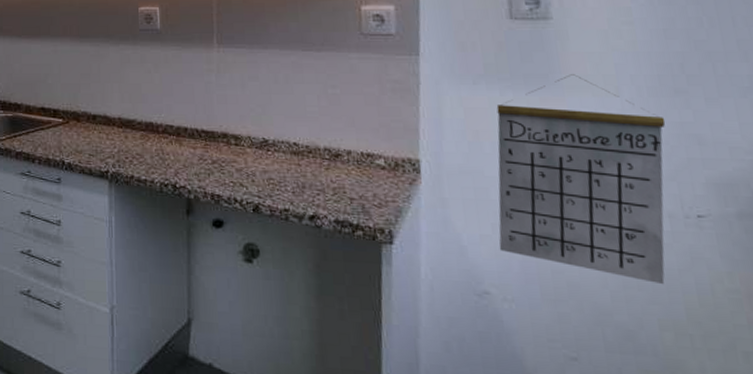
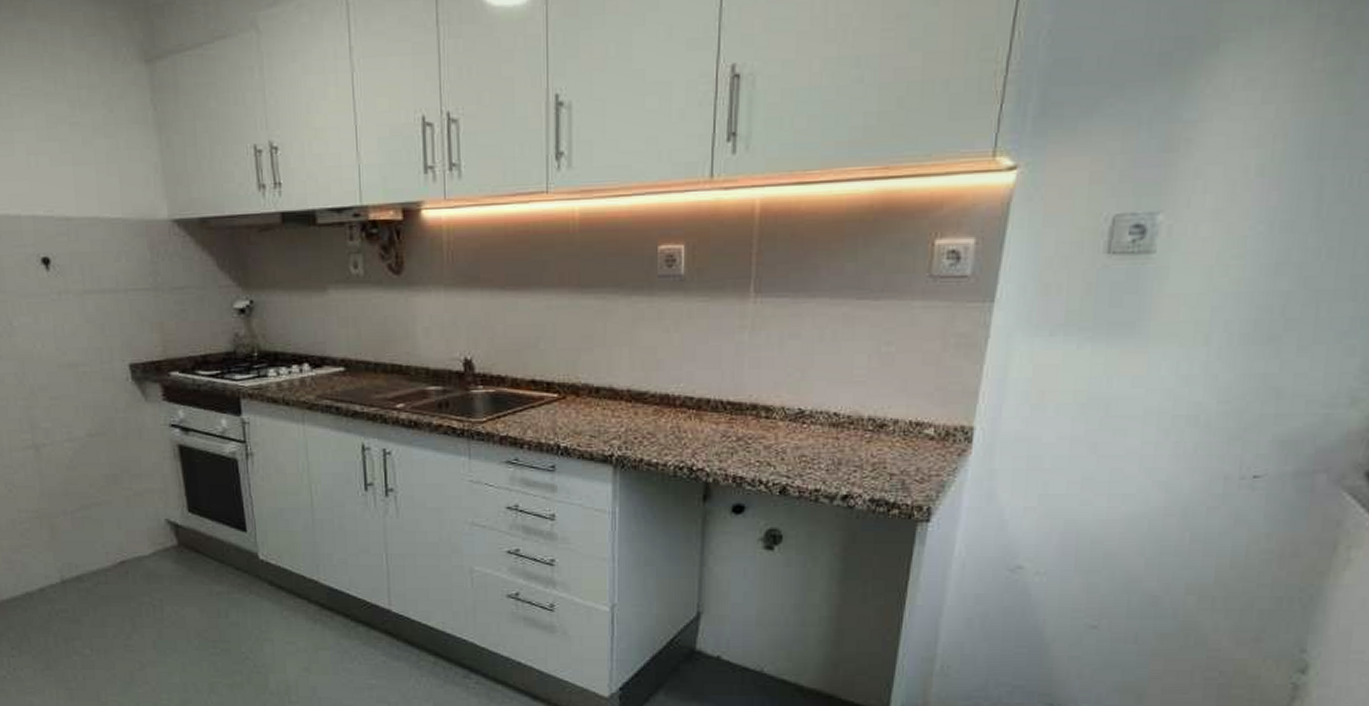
calendar: present [496,74,666,285] -> none [1041,321,1249,550]

